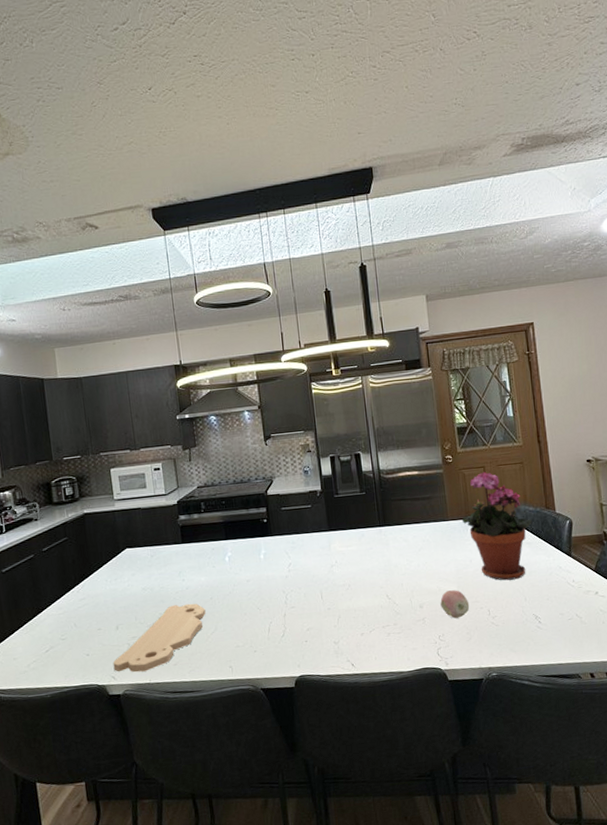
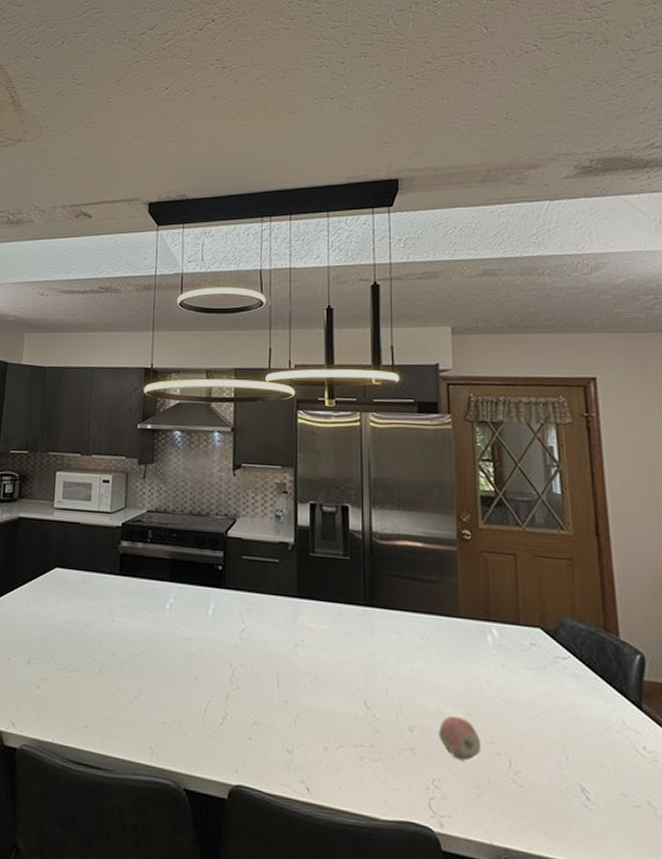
cutting board: present [113,603,206,673] -> none [15,649,132,727]
potted plant: present [461,471,533,581] -> none [478,560,584,725]

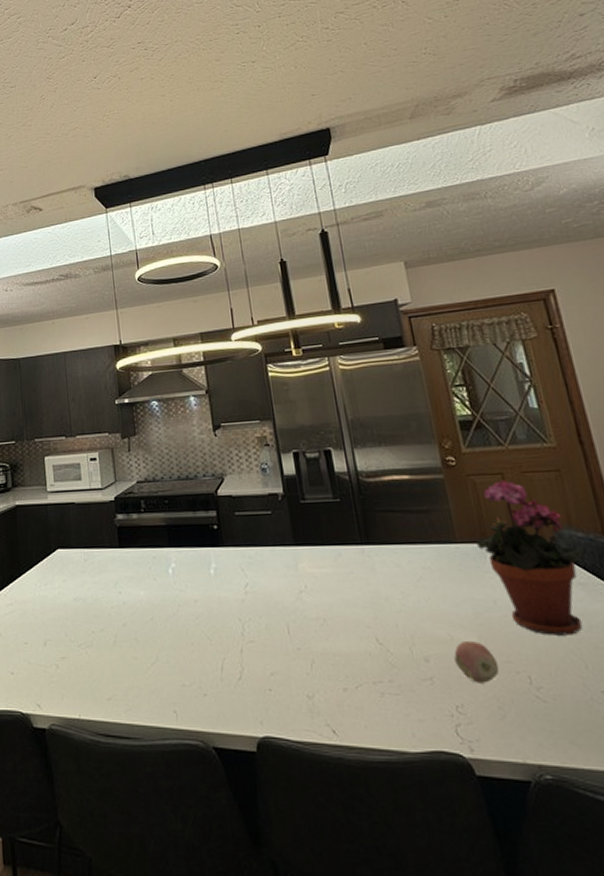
potted plant: none [478,560,584,725] -> present [476,479,585,636]

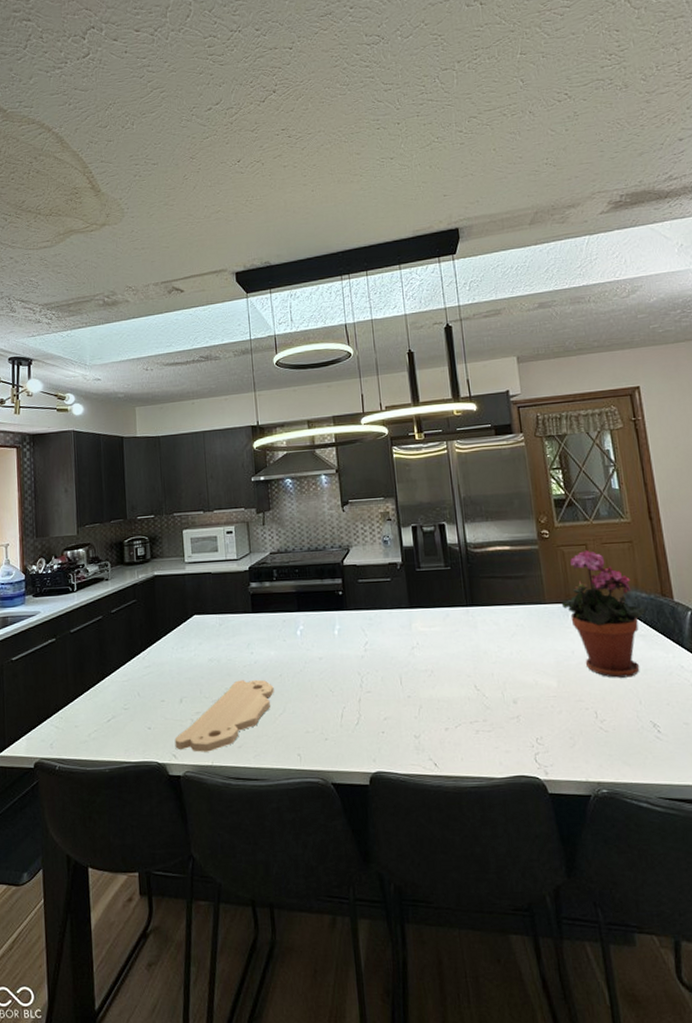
cutting board: none [39,622,145,703] -> present [174,679,274,752]
fruit: present [454,641,500,683] -> none [537,685,573,719]

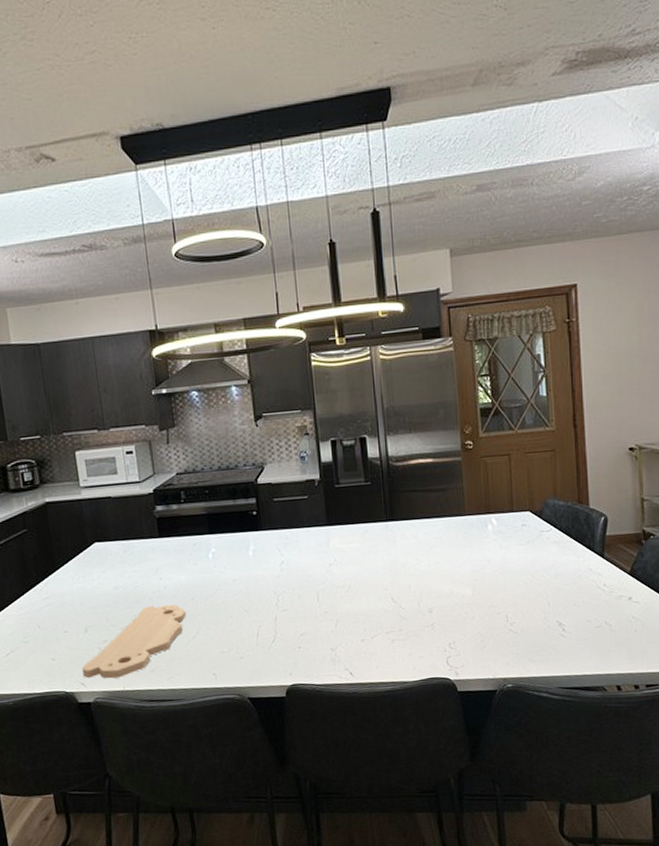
potted plant: present [561,549,647,678] -> none [481,459,562,584]

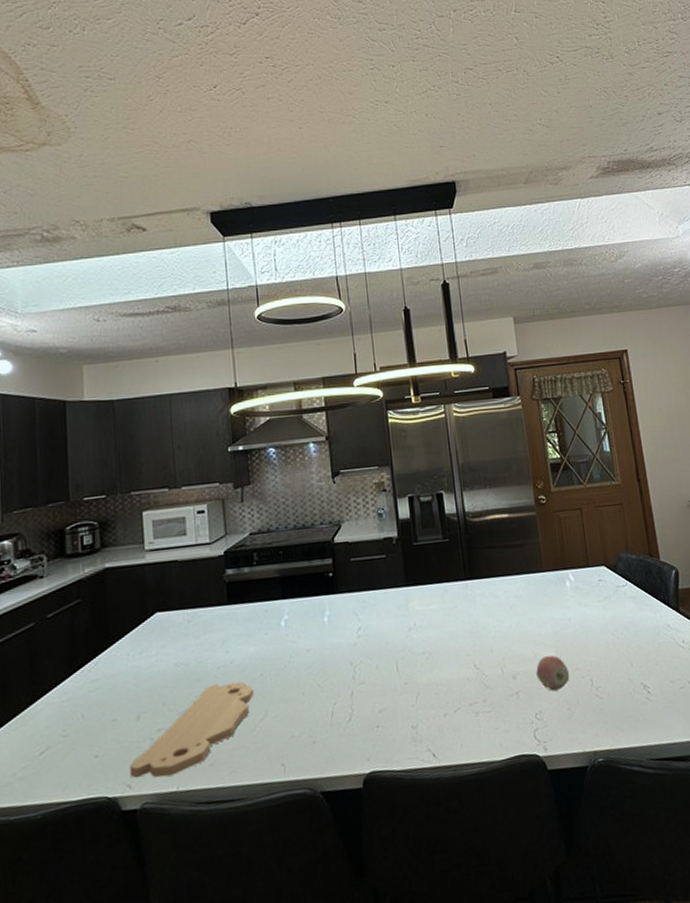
fruit: none [452,593,486,625] -> present [536,655,570,692]

